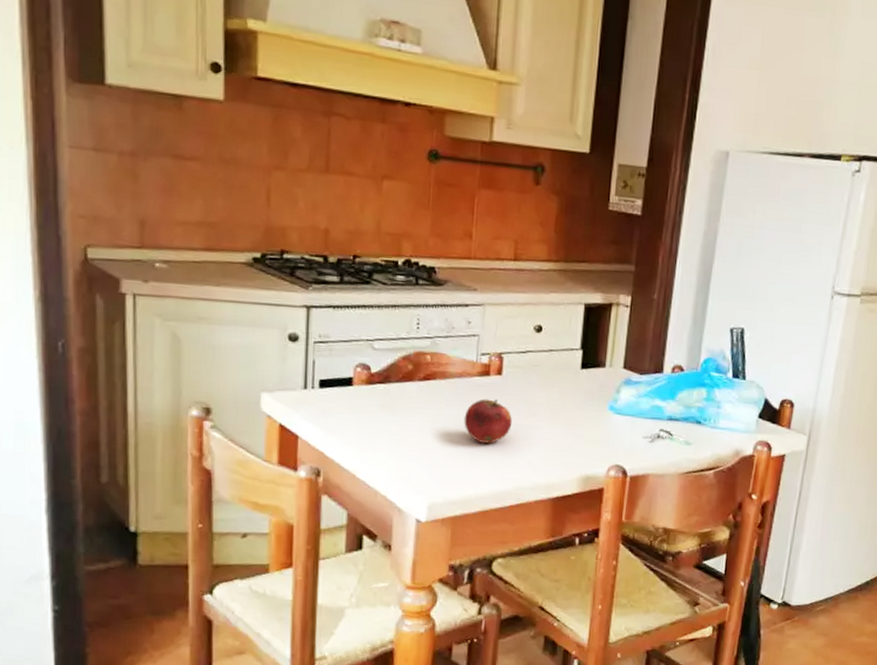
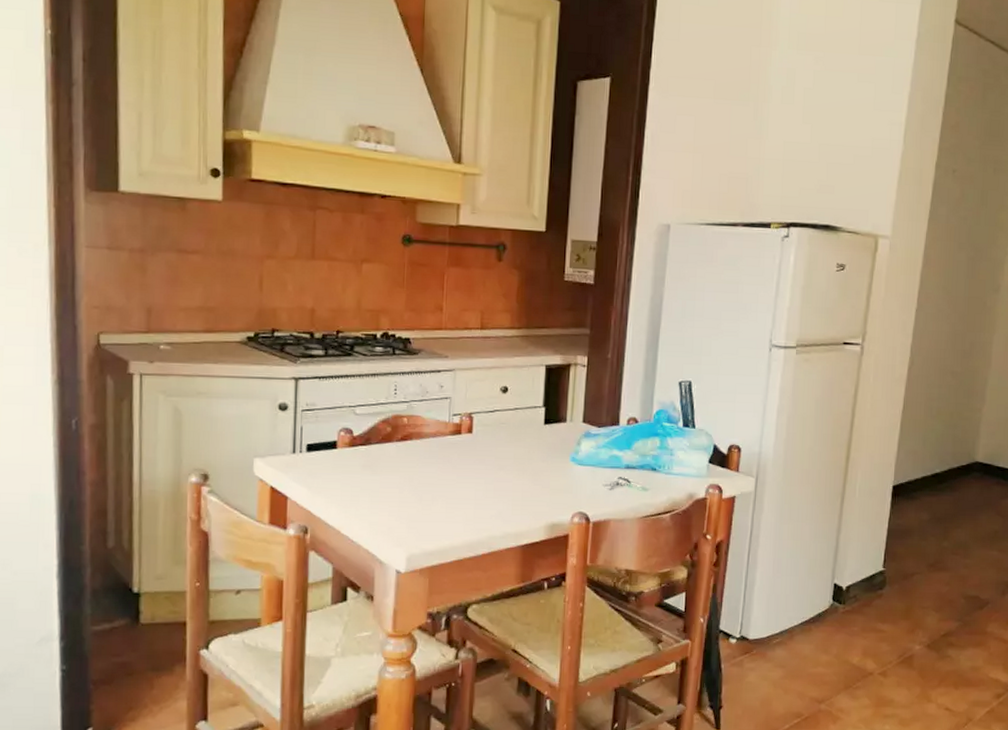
fruit: present [464,399,512,443] -> none [438,455,483,497]

